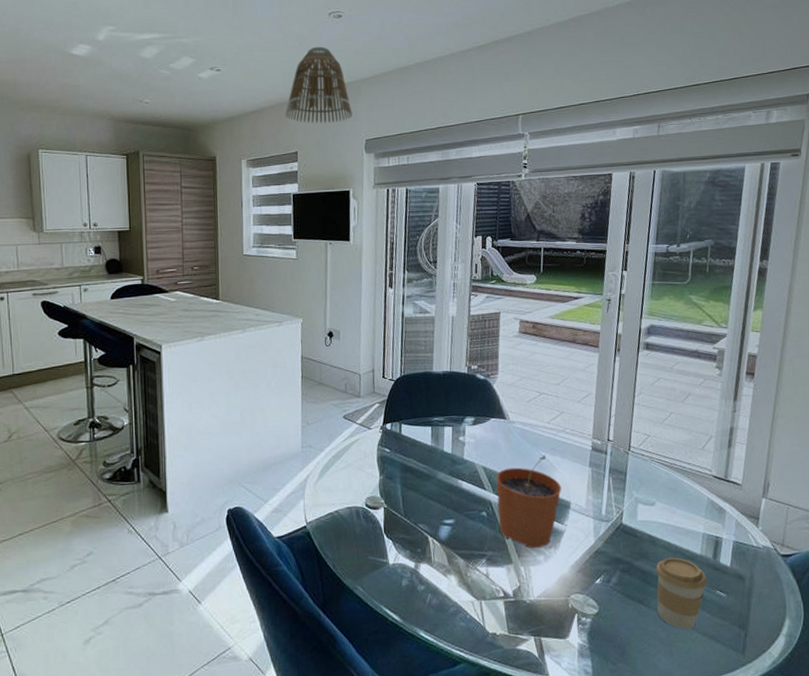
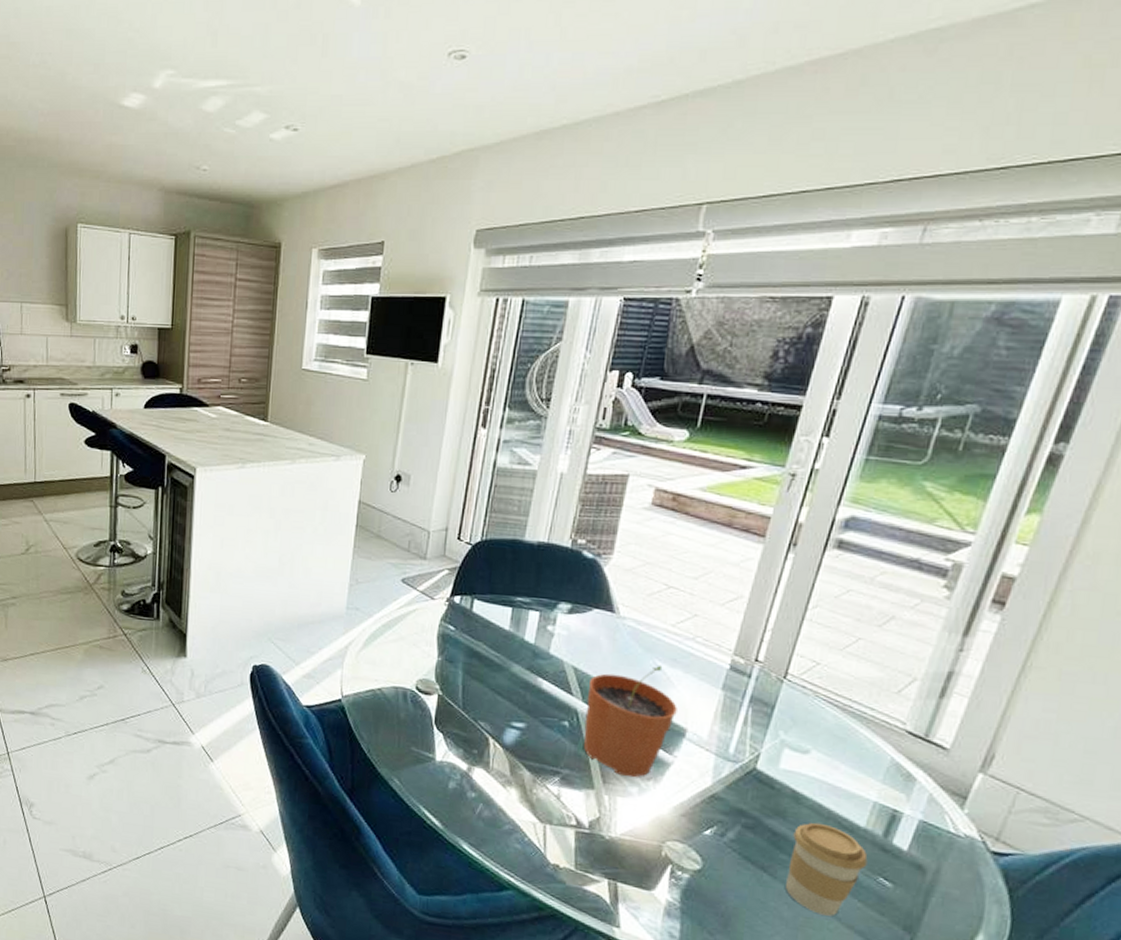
lamp shade: present [285,46,353,123] -> none [374,99,463,205]

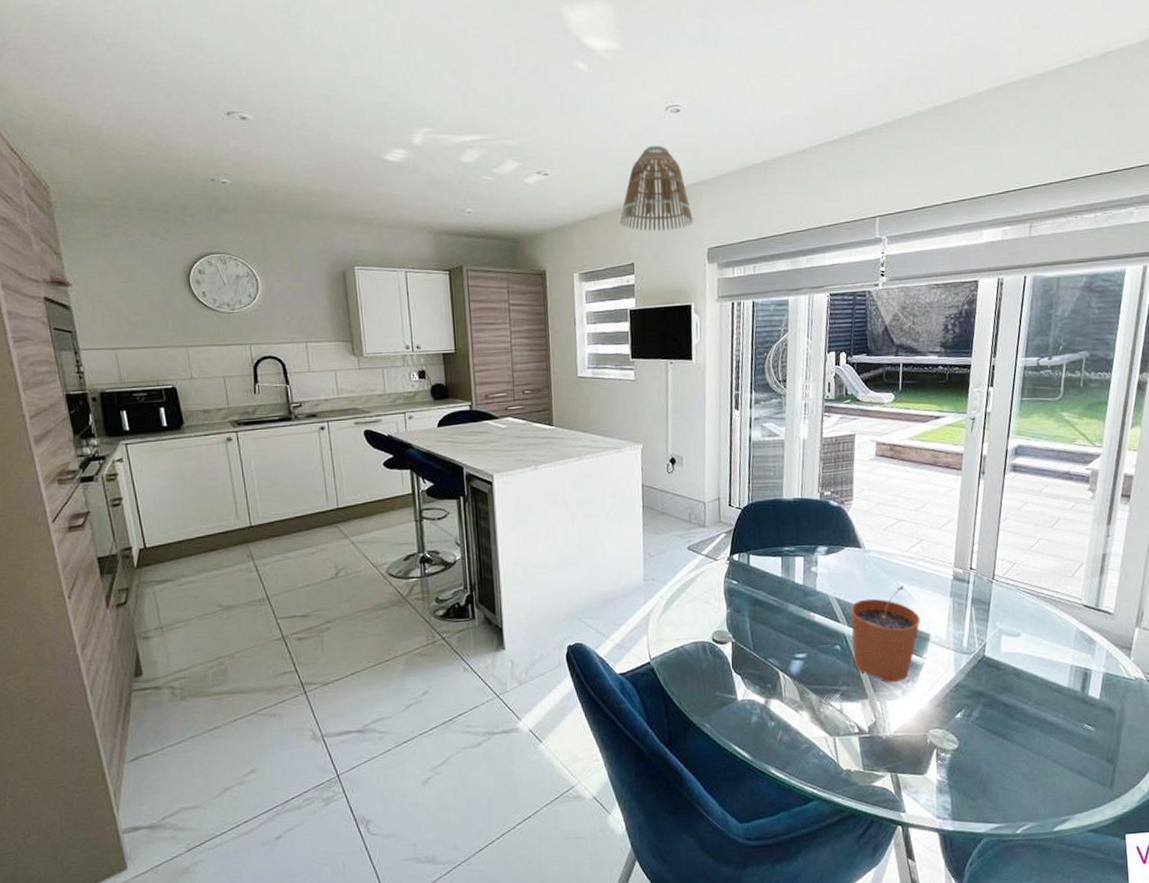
lamp shade: none [374,99,463,205] -> present [620,145,693,232]
coffee cup: present [786,822,868,916] -> none [1020,690,1075,764]

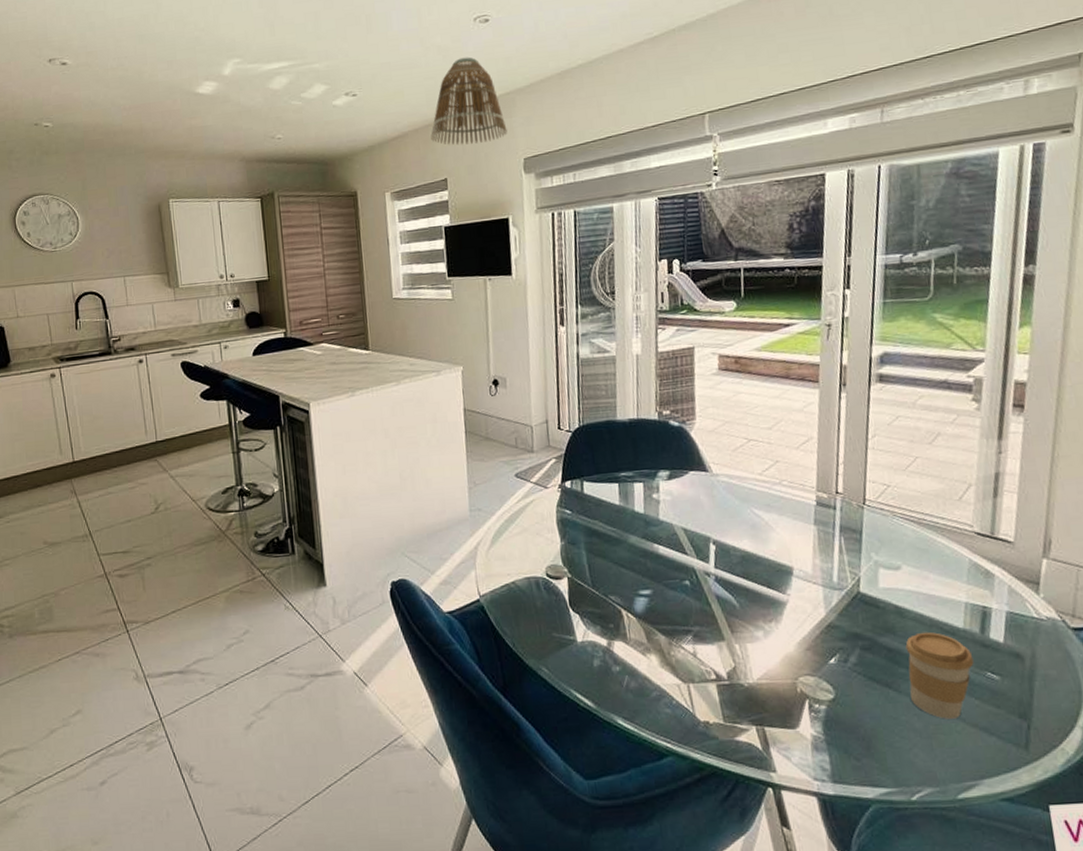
plant pot: present [850,585,921,683] -> none [700,512,781,623]
coffee cup: none [1020,690,1075,764] -> present [905,631,974,719]

